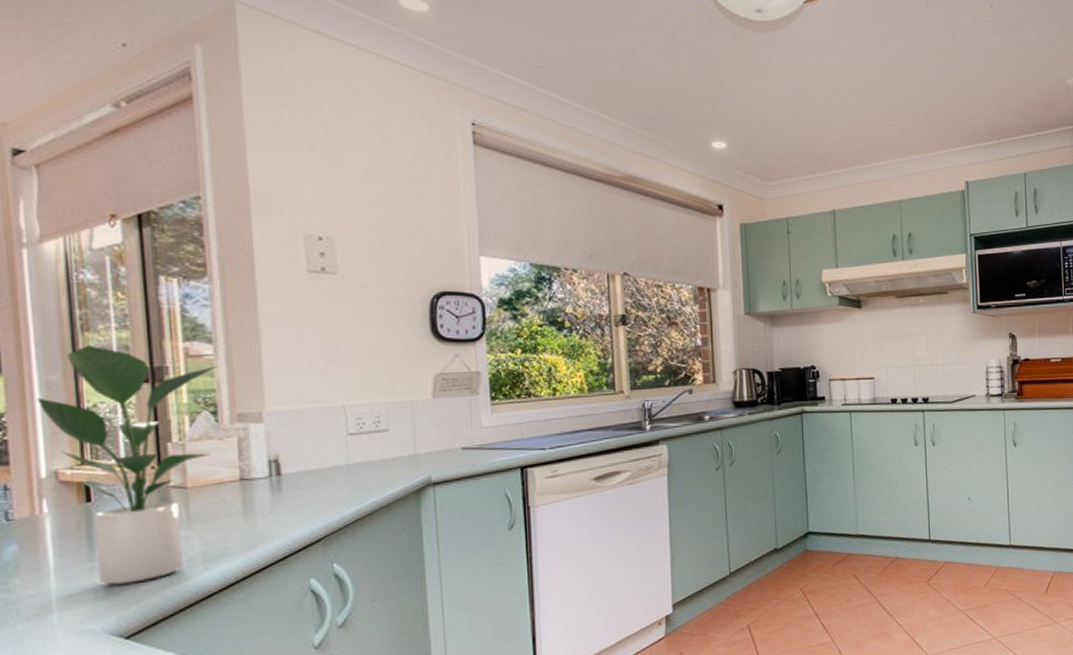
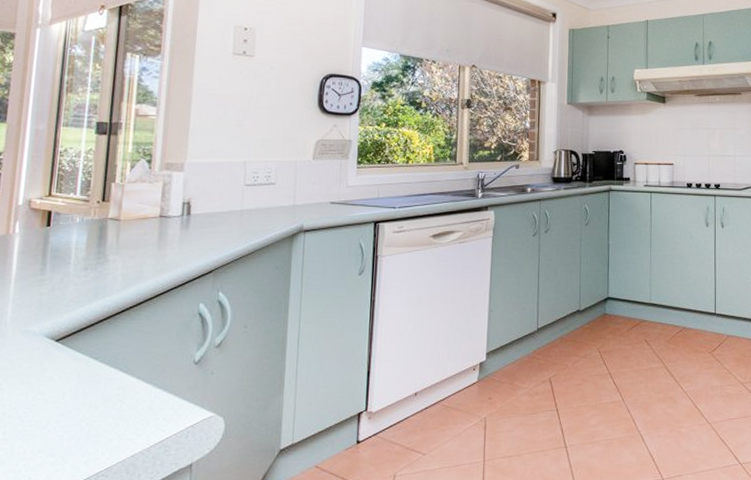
potted plant: present [36,345,217,585] -> none [26,103,157,295]

